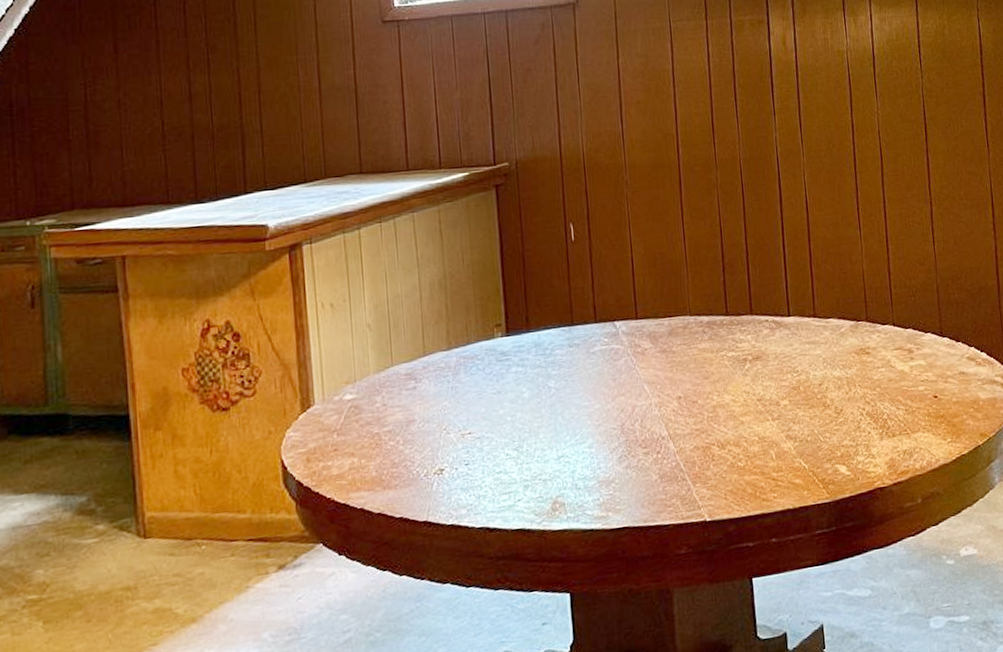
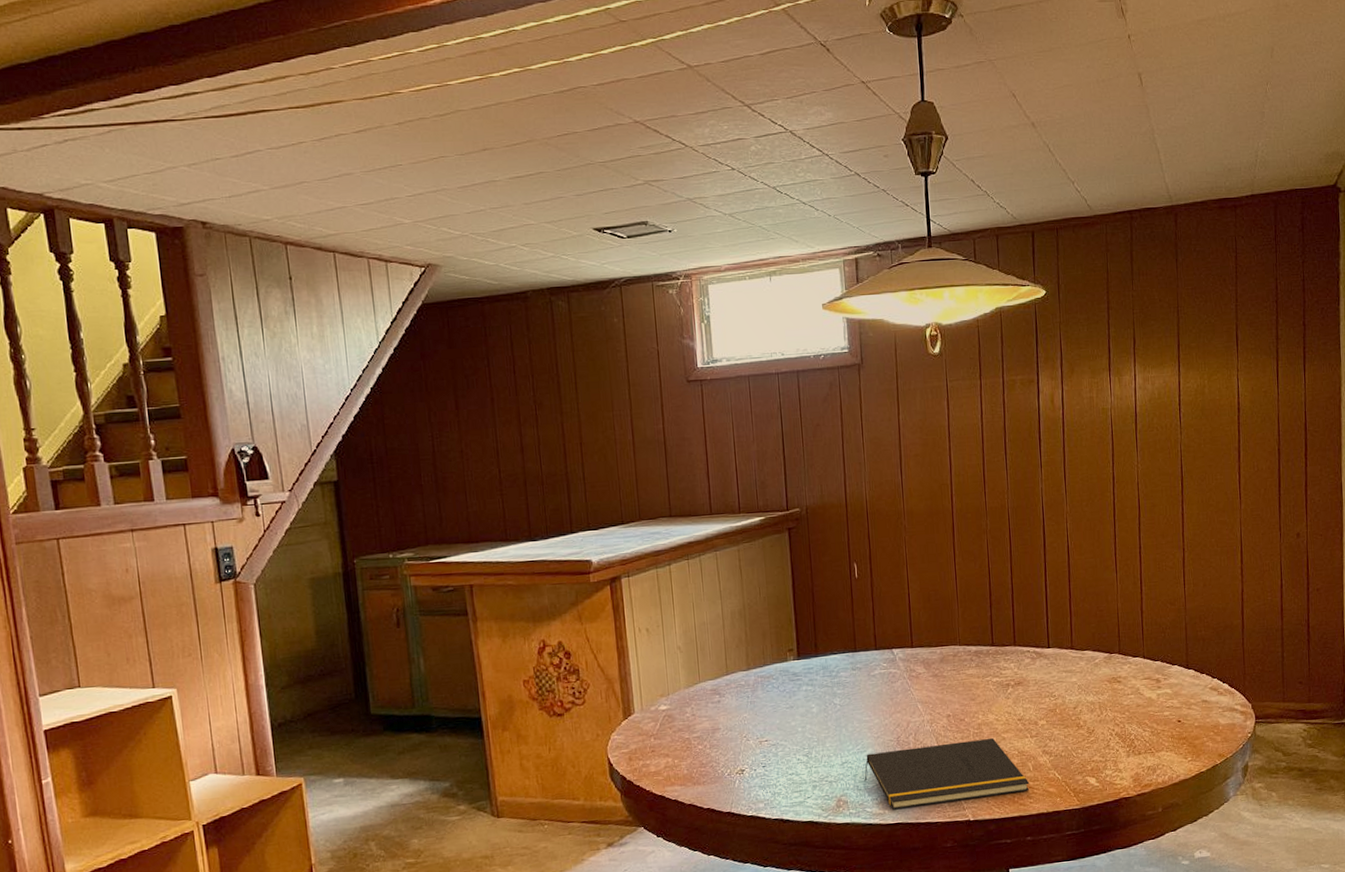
notepad: none [584,423,773,511] -> present [864,738,1030,809]

